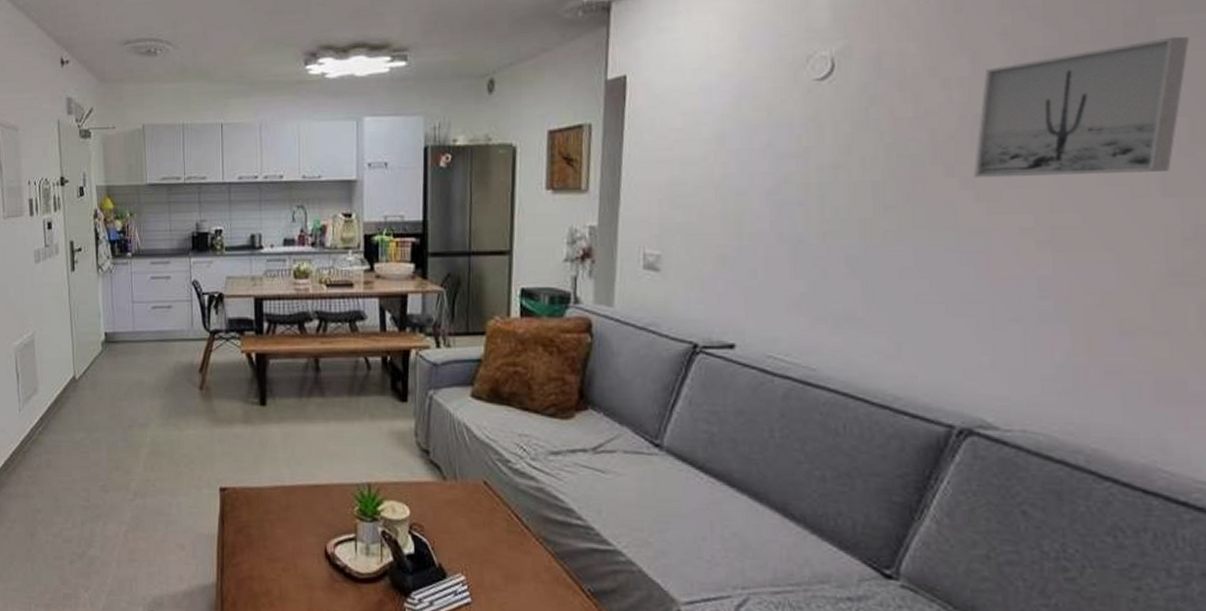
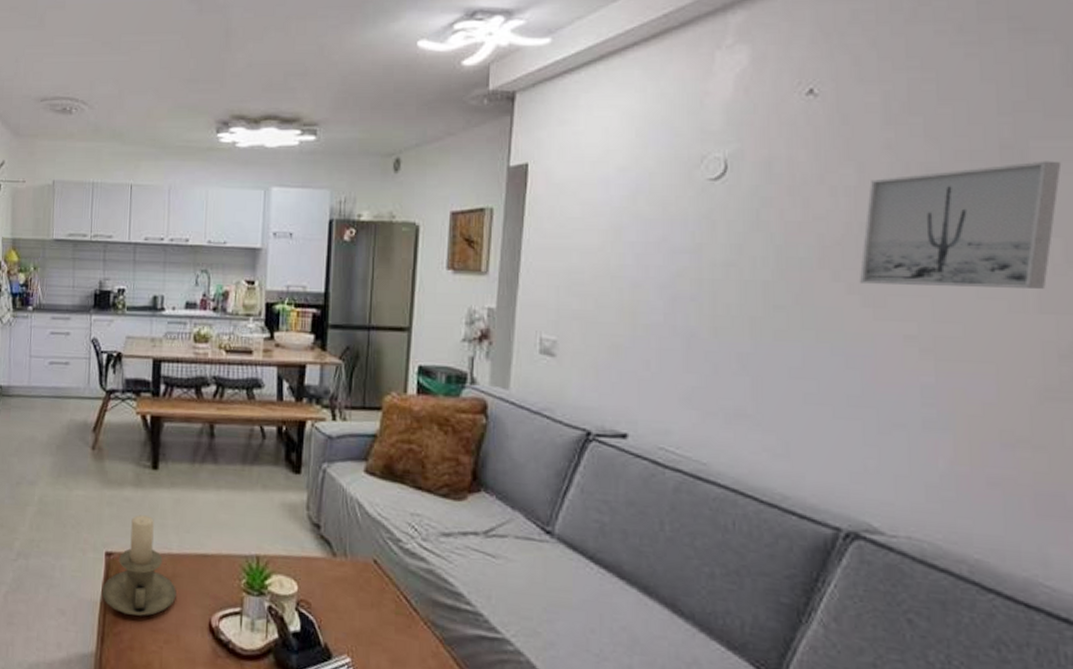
candle holder: none [218,450,291,547] -> present [101,515,177,616]

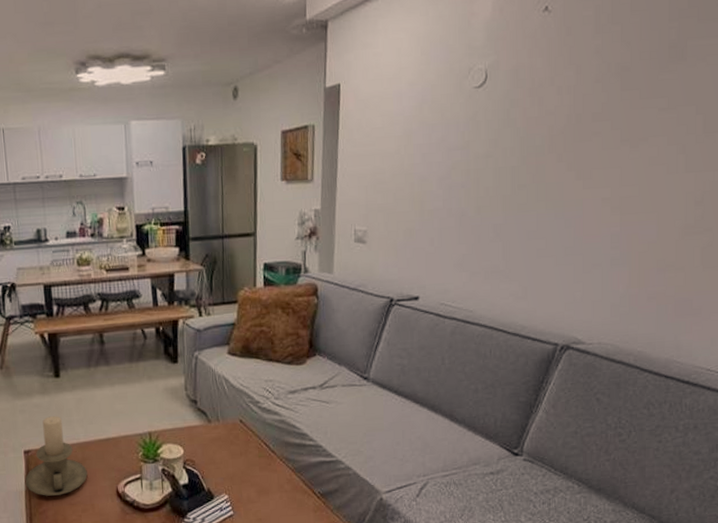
wall art: present [859,161,1062,289] -> none [574,56,706,162]

